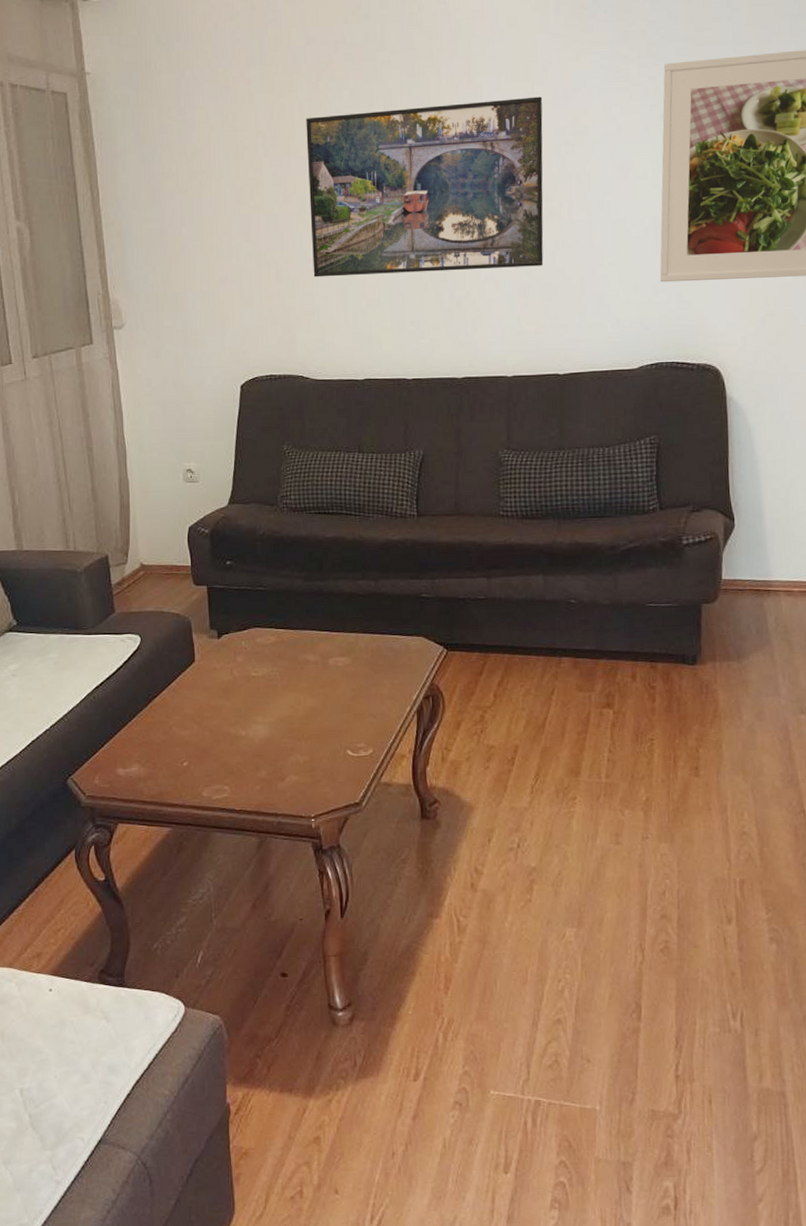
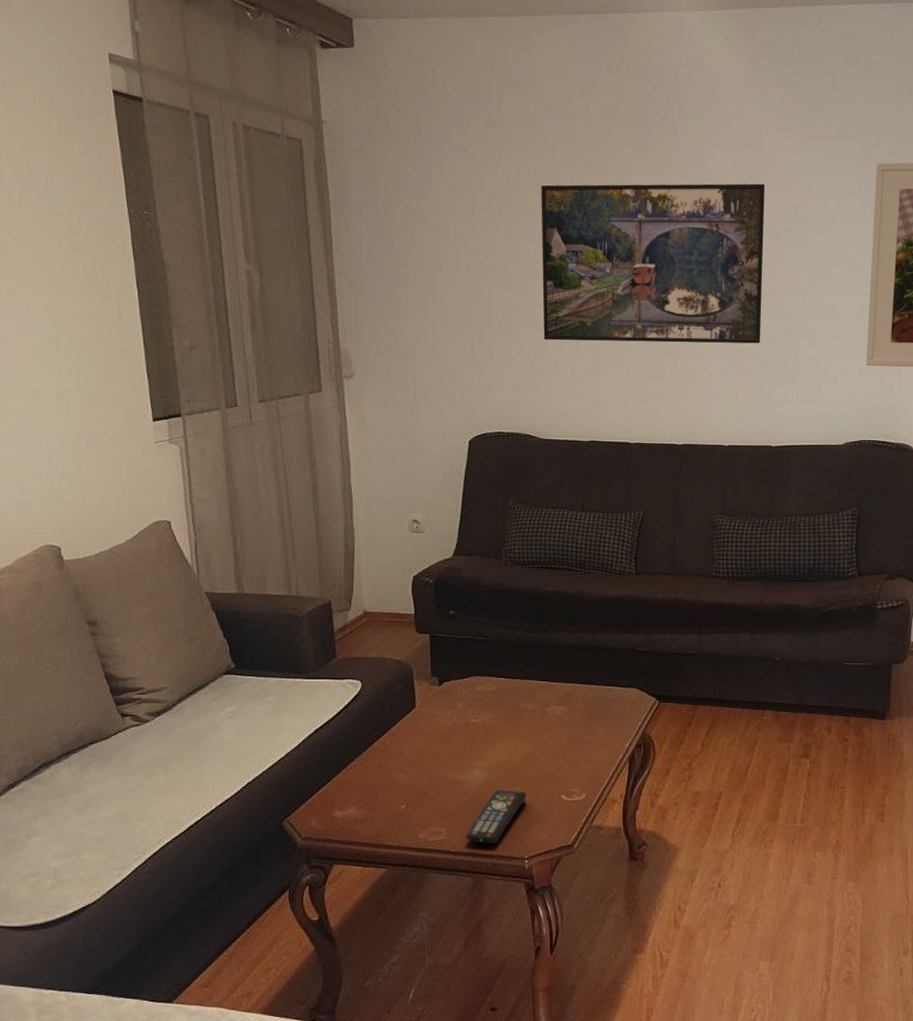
remote control: none [249,745,311,802] -> present [465,790,527,844]

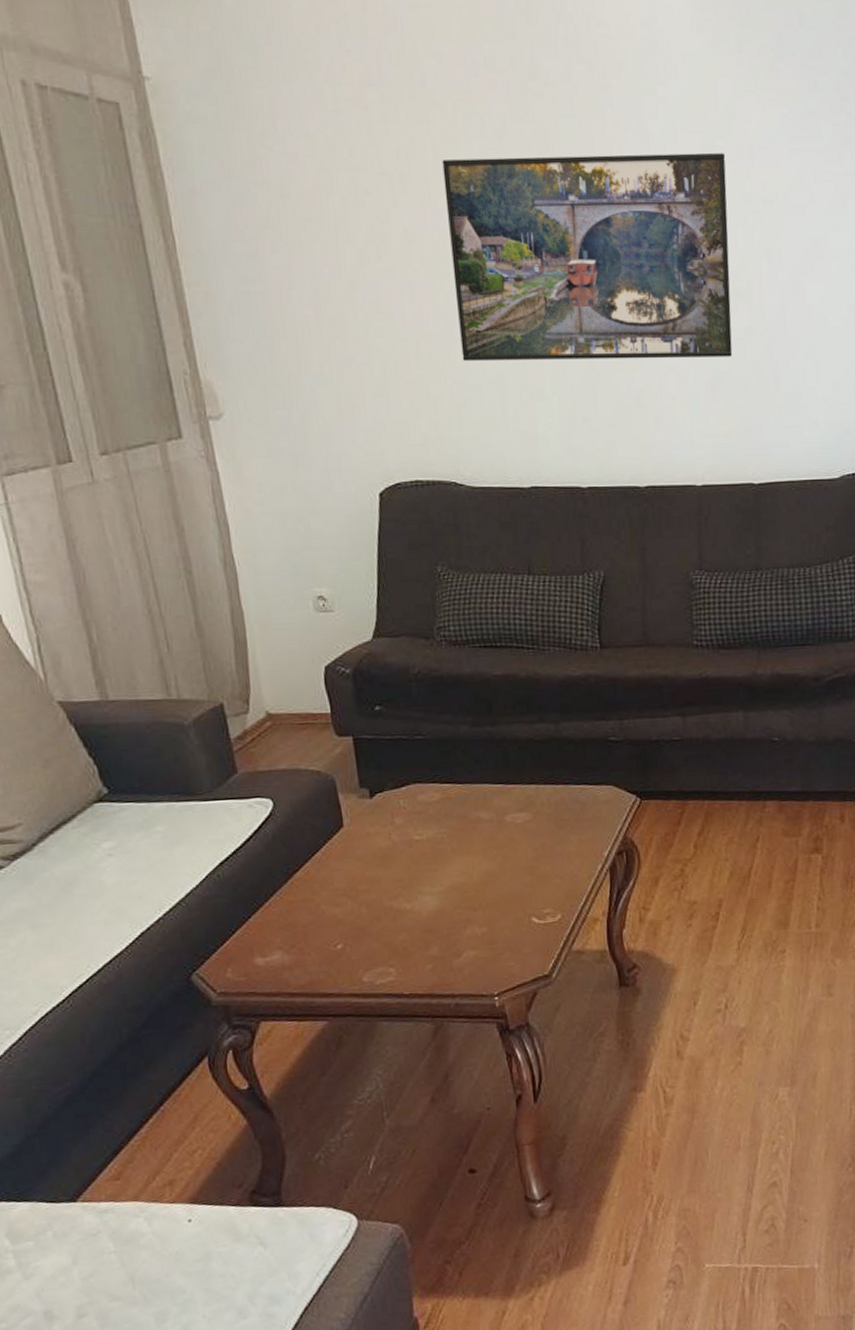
remote control: present [465,790,527,844] -> none [419,916,490,982]

